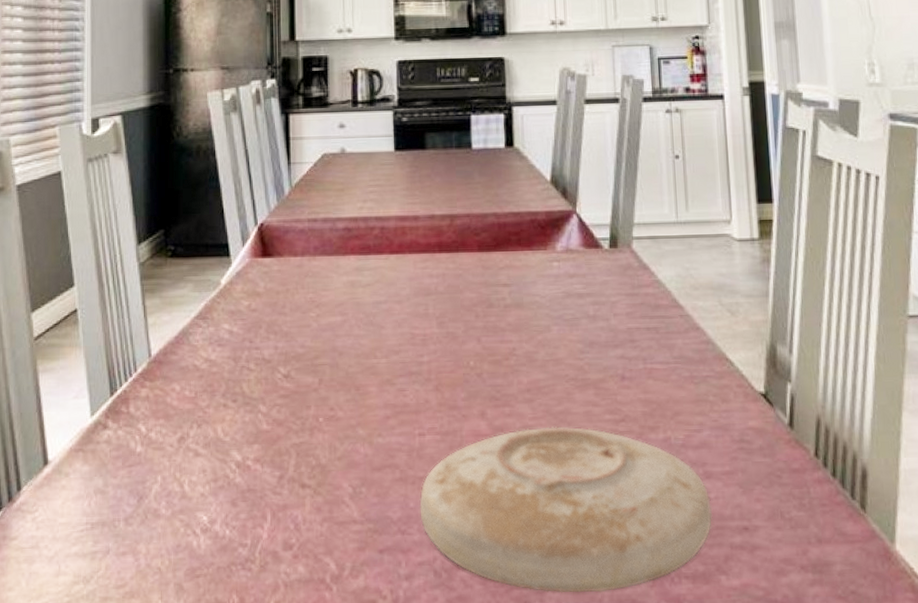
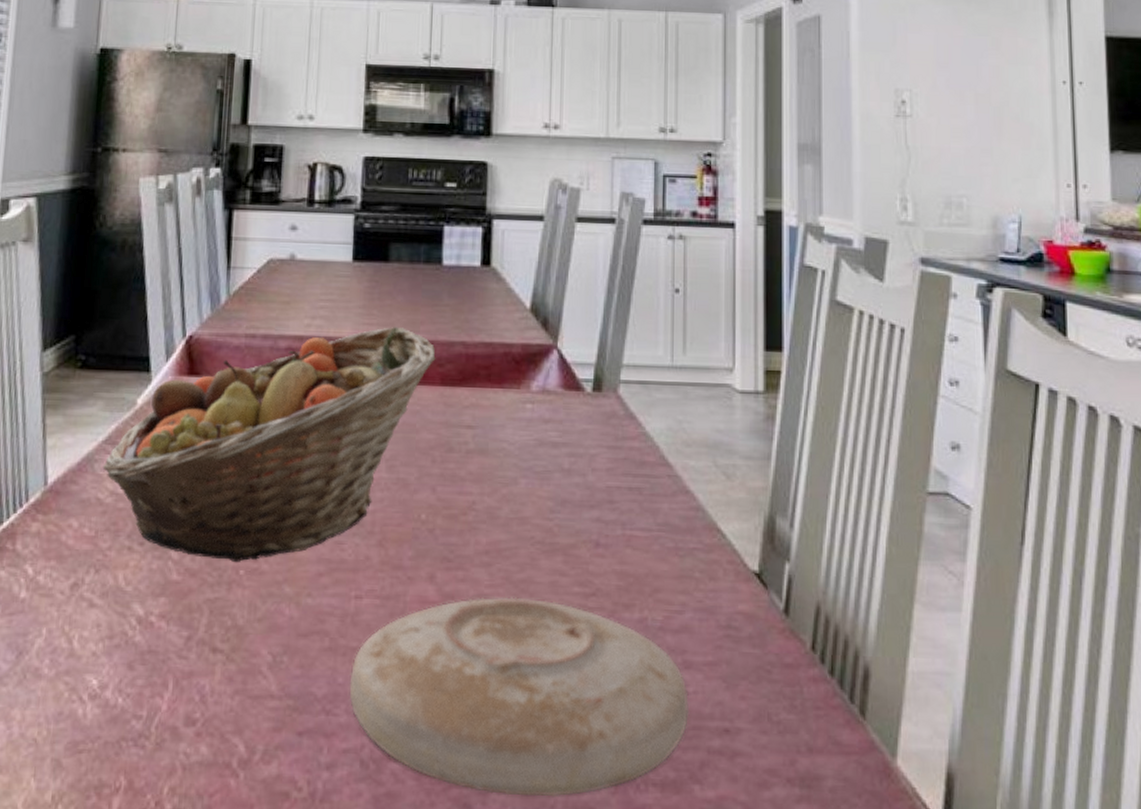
fruit basket: none [196,203,472,411] -> present [102,326,436,562]

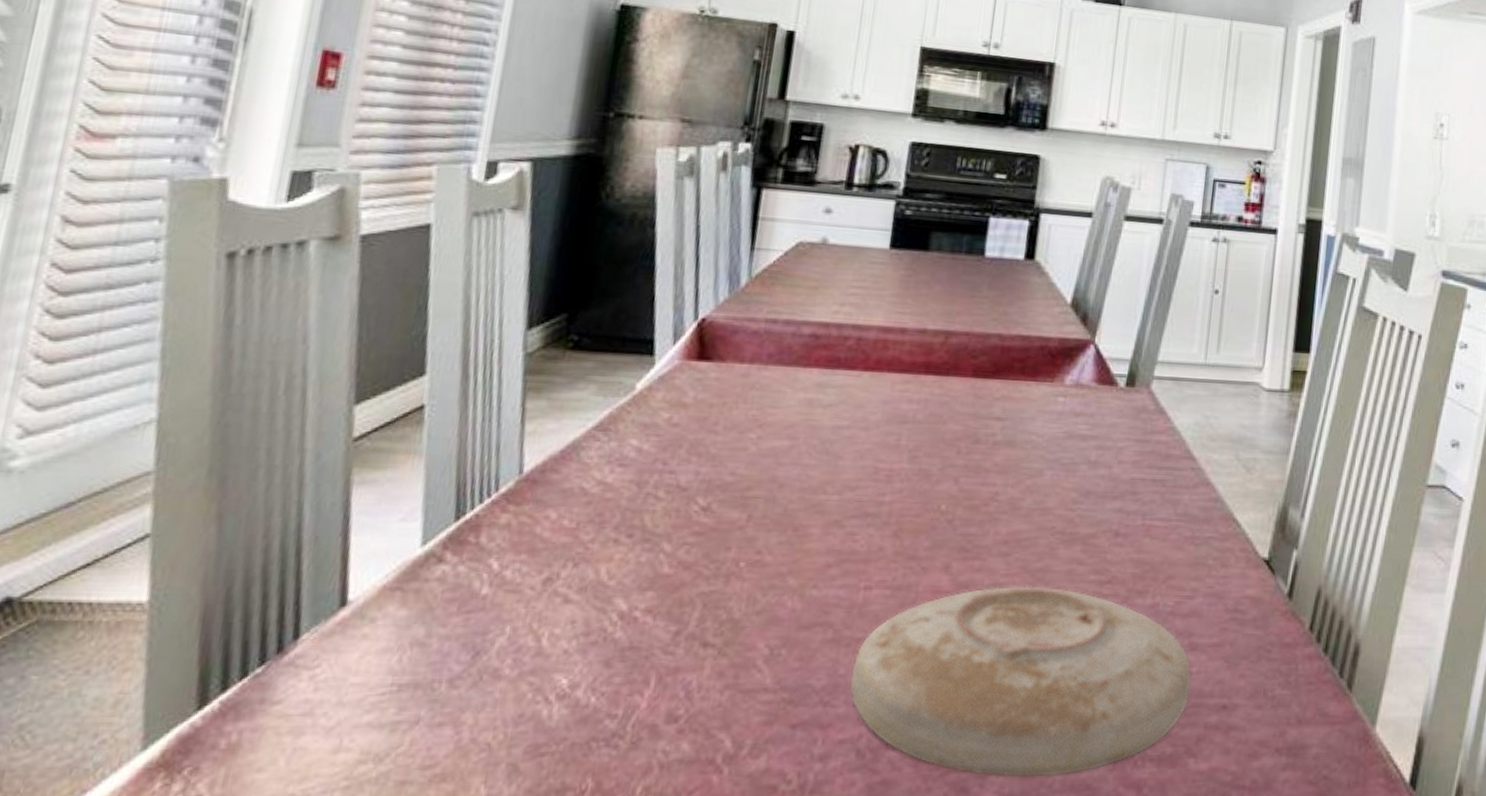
fruit basket: present [102,326,436,562] -> none [590,316,970,554]

